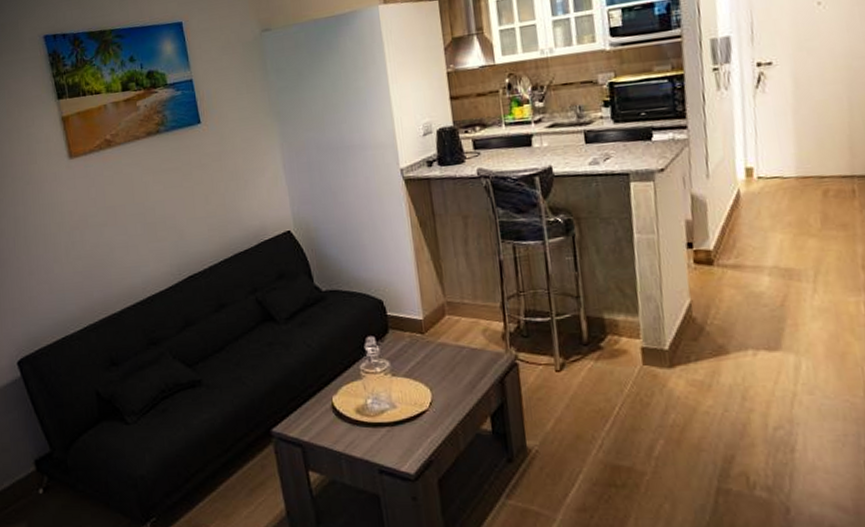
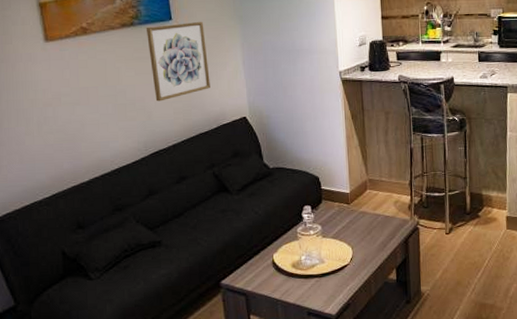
wall art: none [174,122,248,218] -> present [147,22,210,102]

